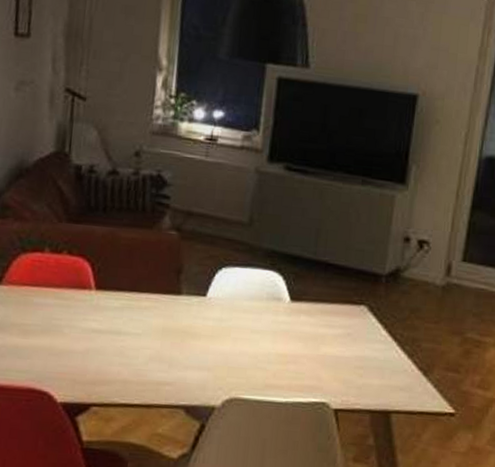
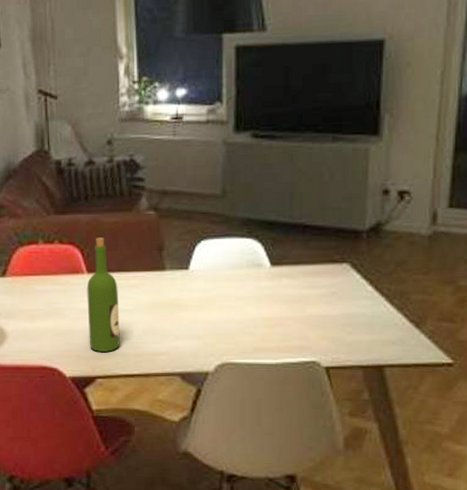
wine bottle: none [88,252,128,378] -> present [87,237,120,352]

